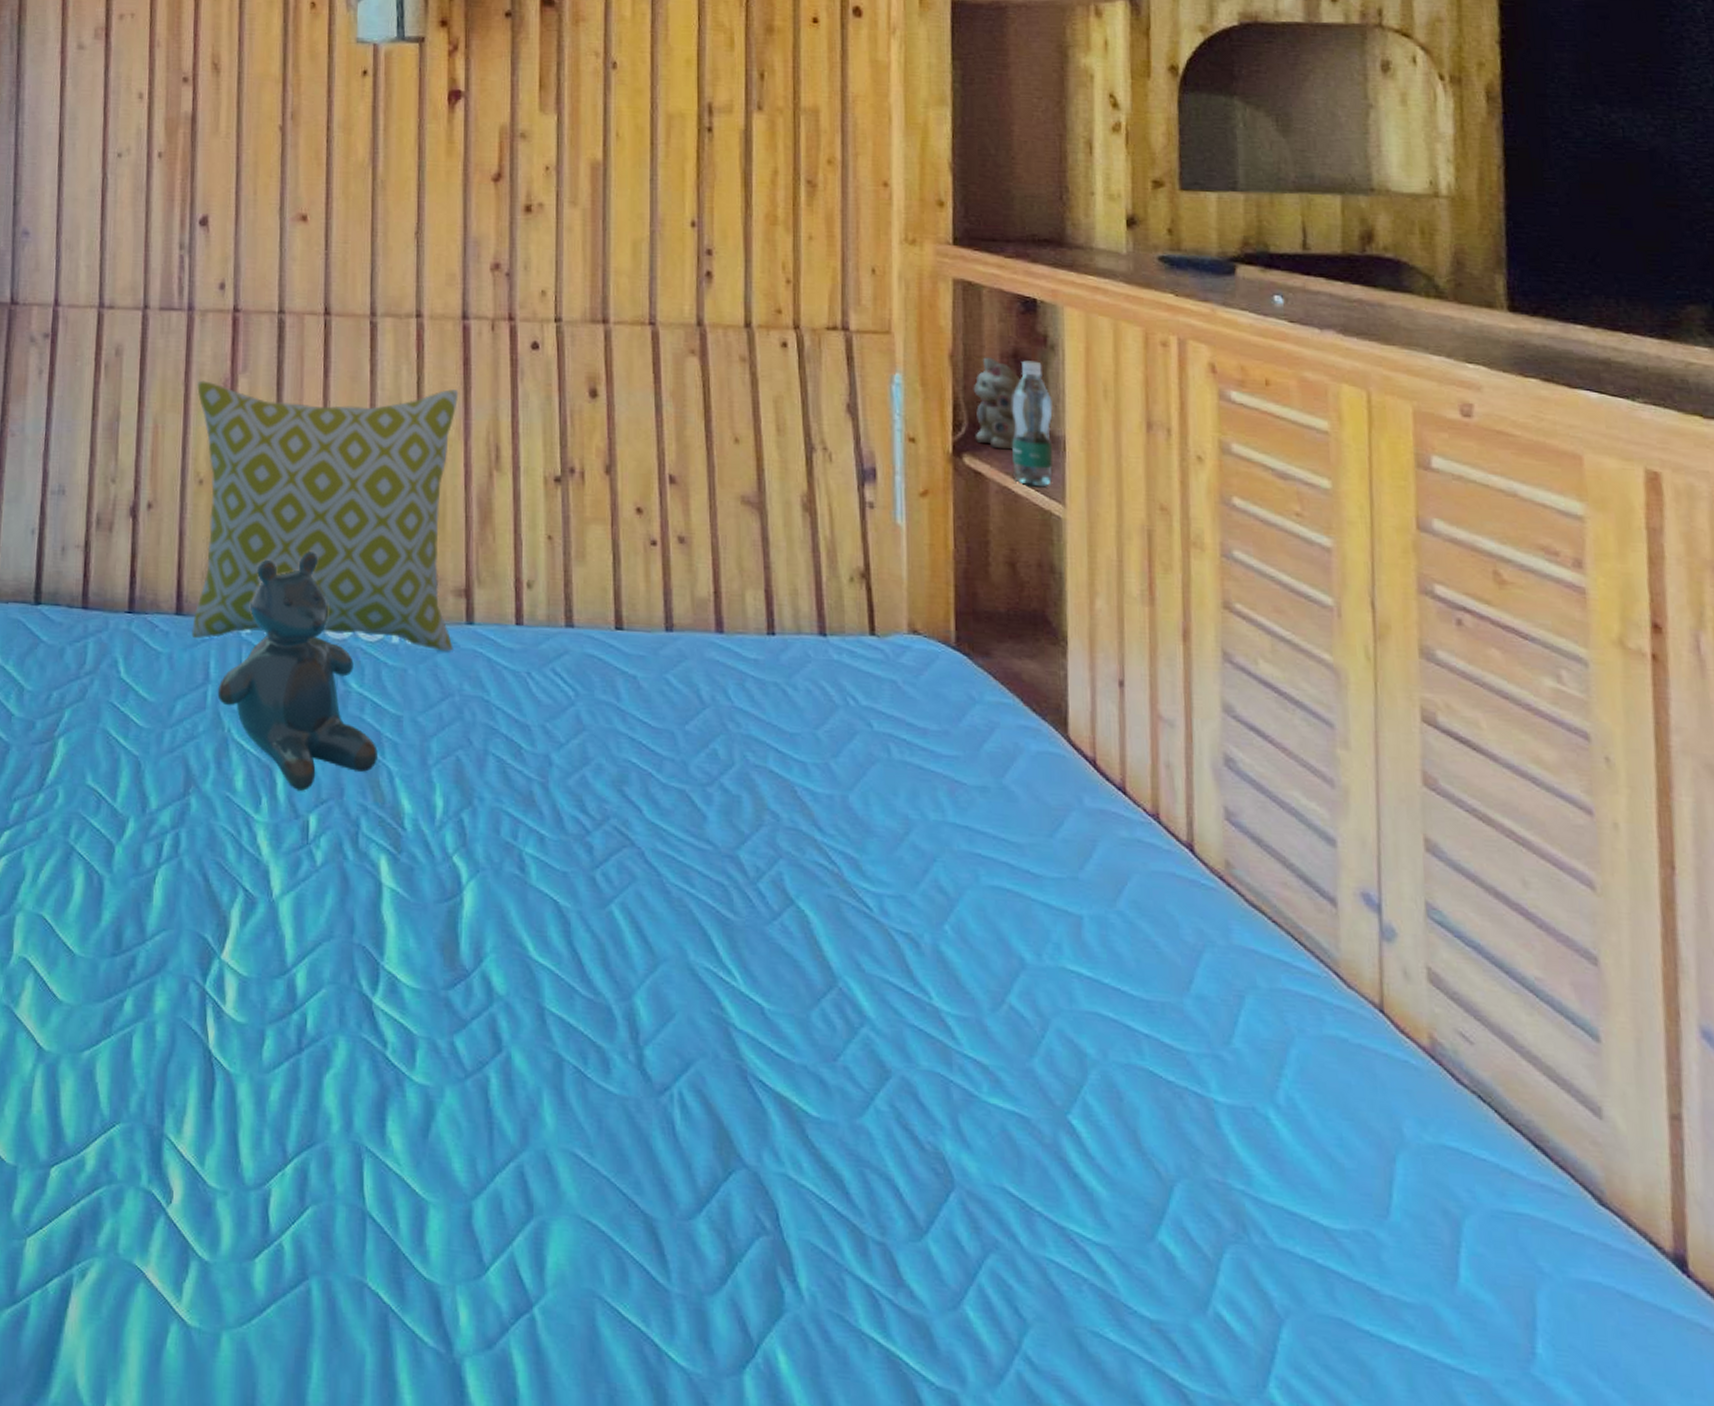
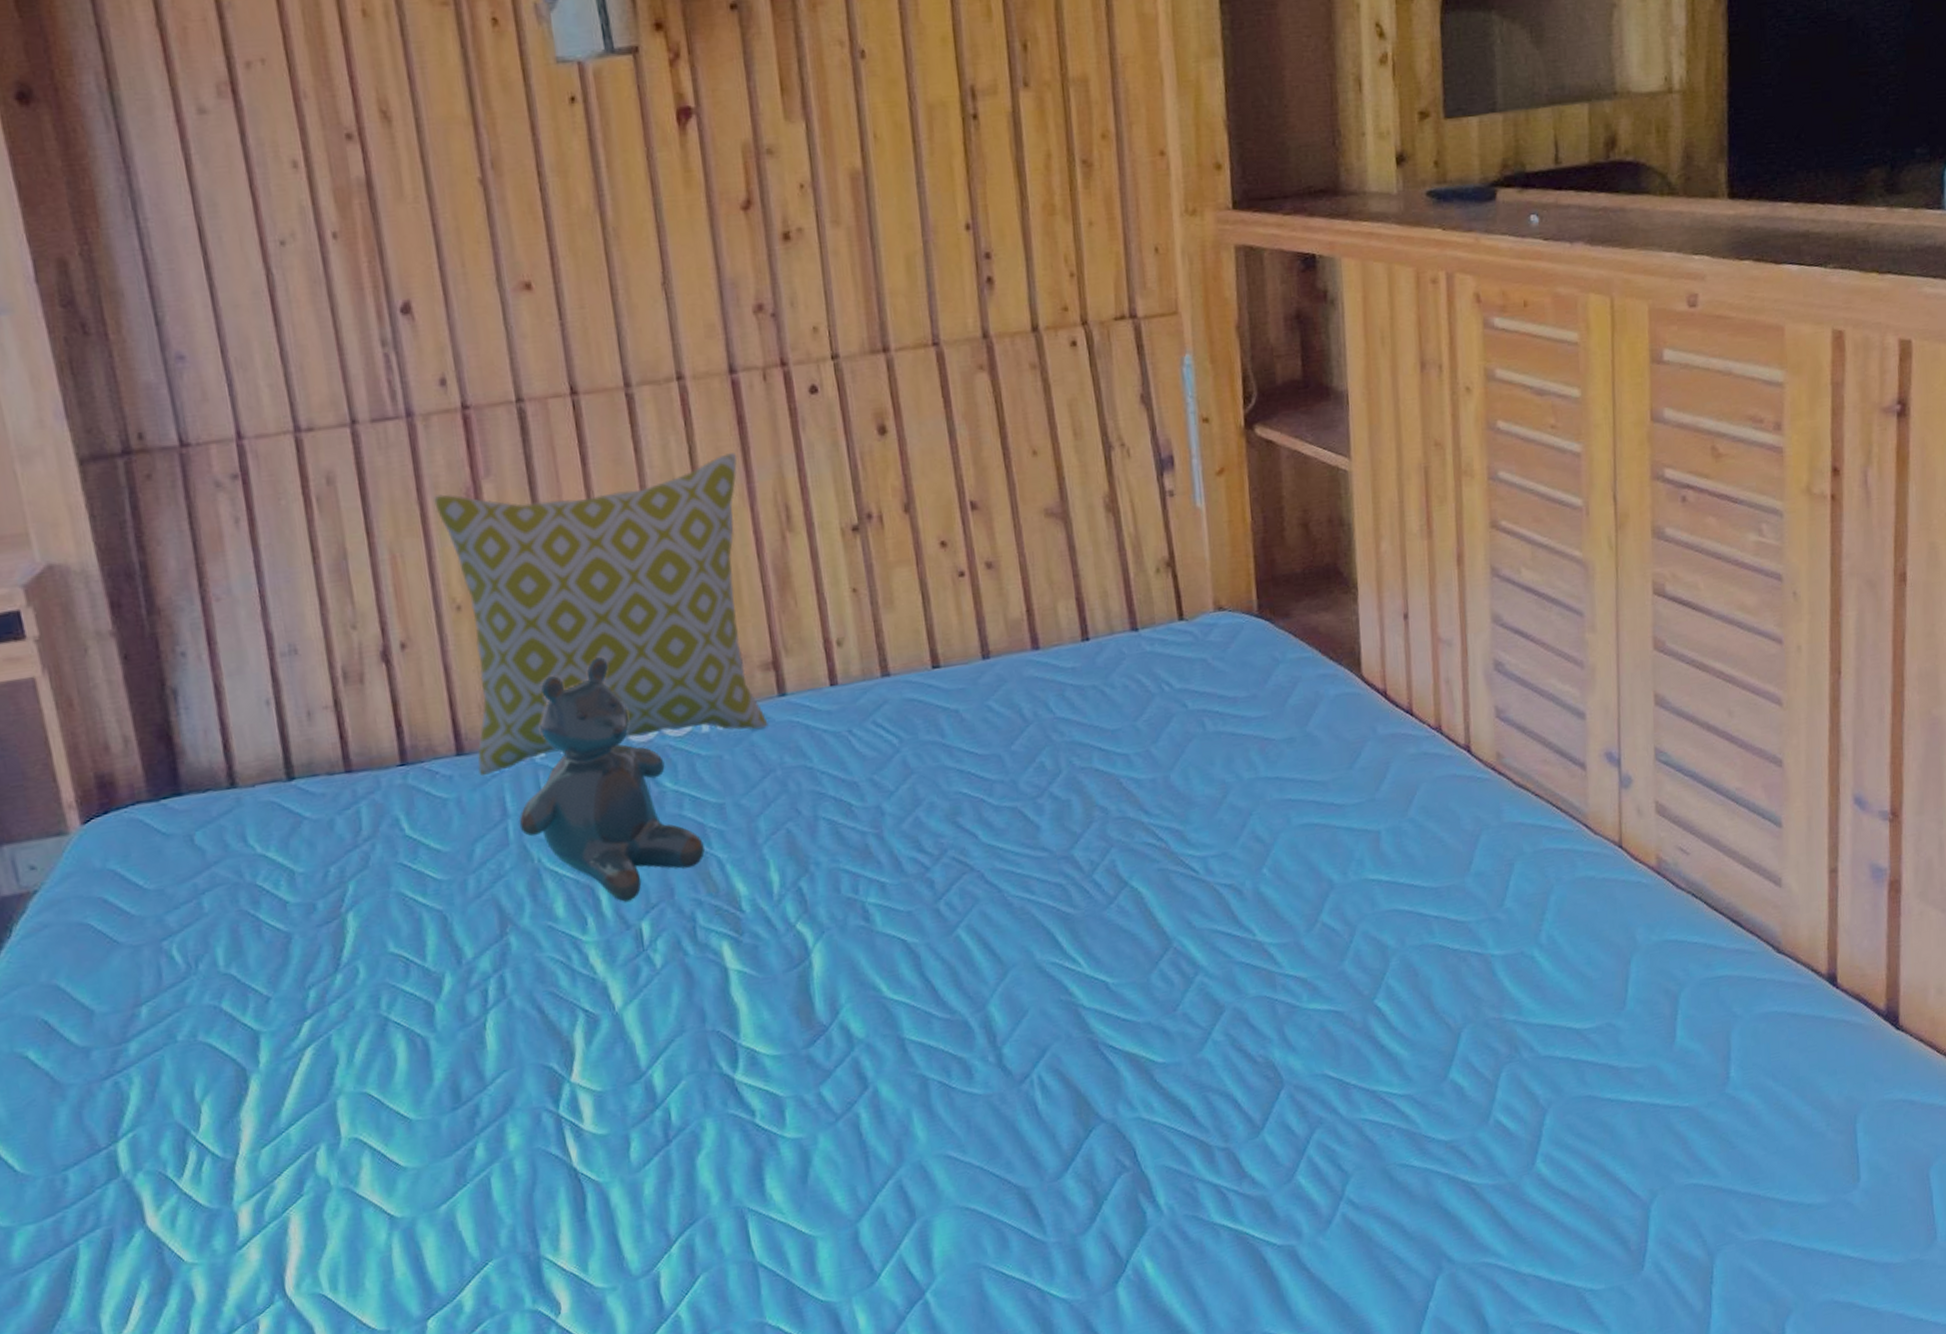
decorative figurine: present [973,357,1021,450] -> none [1260,322,1305,414]
bottle: present [1011,360,1053,487] -> none [1297,318,1338,446]

